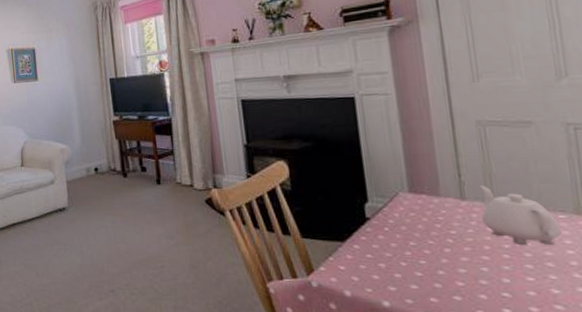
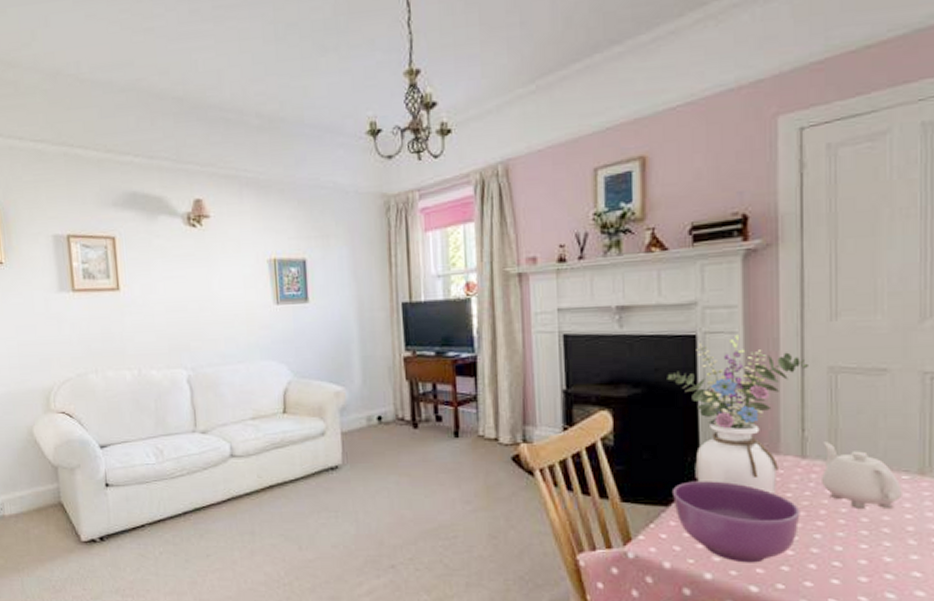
bouquet: none [332,95,459,232] -> present [667,334,810,495]
bowl: none [345,220,466,293] -> present [671,481,800,563]

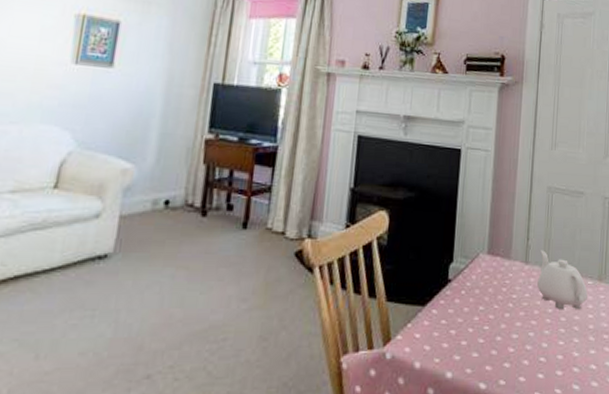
bouquet: present [667,334,810,495] -> none [436,152,536,296]
bowl: present [671,481,800,563] -> none [428,282,521,361]

